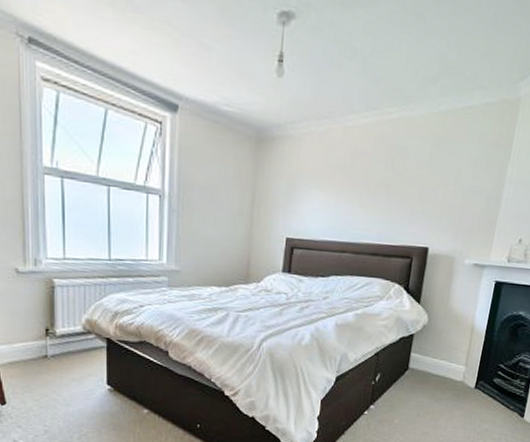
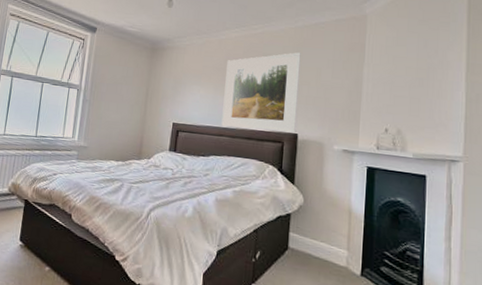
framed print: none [344,146,441,247] -> present [221,52,301,133]

